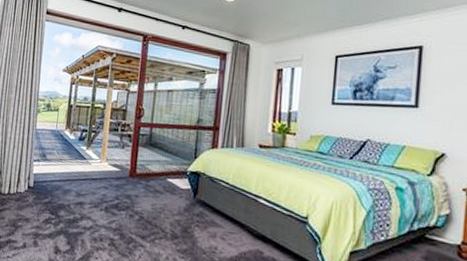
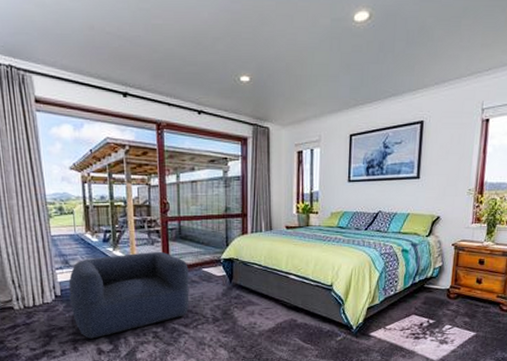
armchair: none [39,154,154,236] -> present [68,251,190,339]

